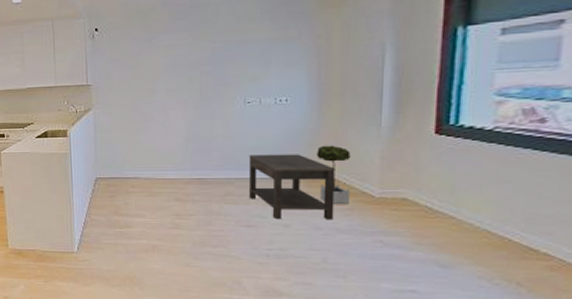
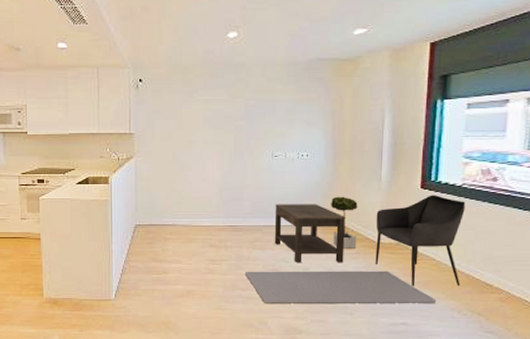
rug: none [215,227,456,269] -> present [244,270,436,304]
armchair: none [374,141,499,250] -> present [375,195,466,286]

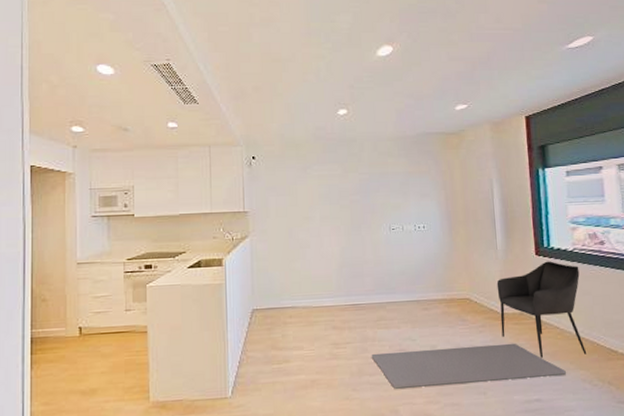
side table: present [274,204,346,263] -> none [396,276,471,341]
potted tree: present [331,196,358,248] -> none [451,267,482,322]

